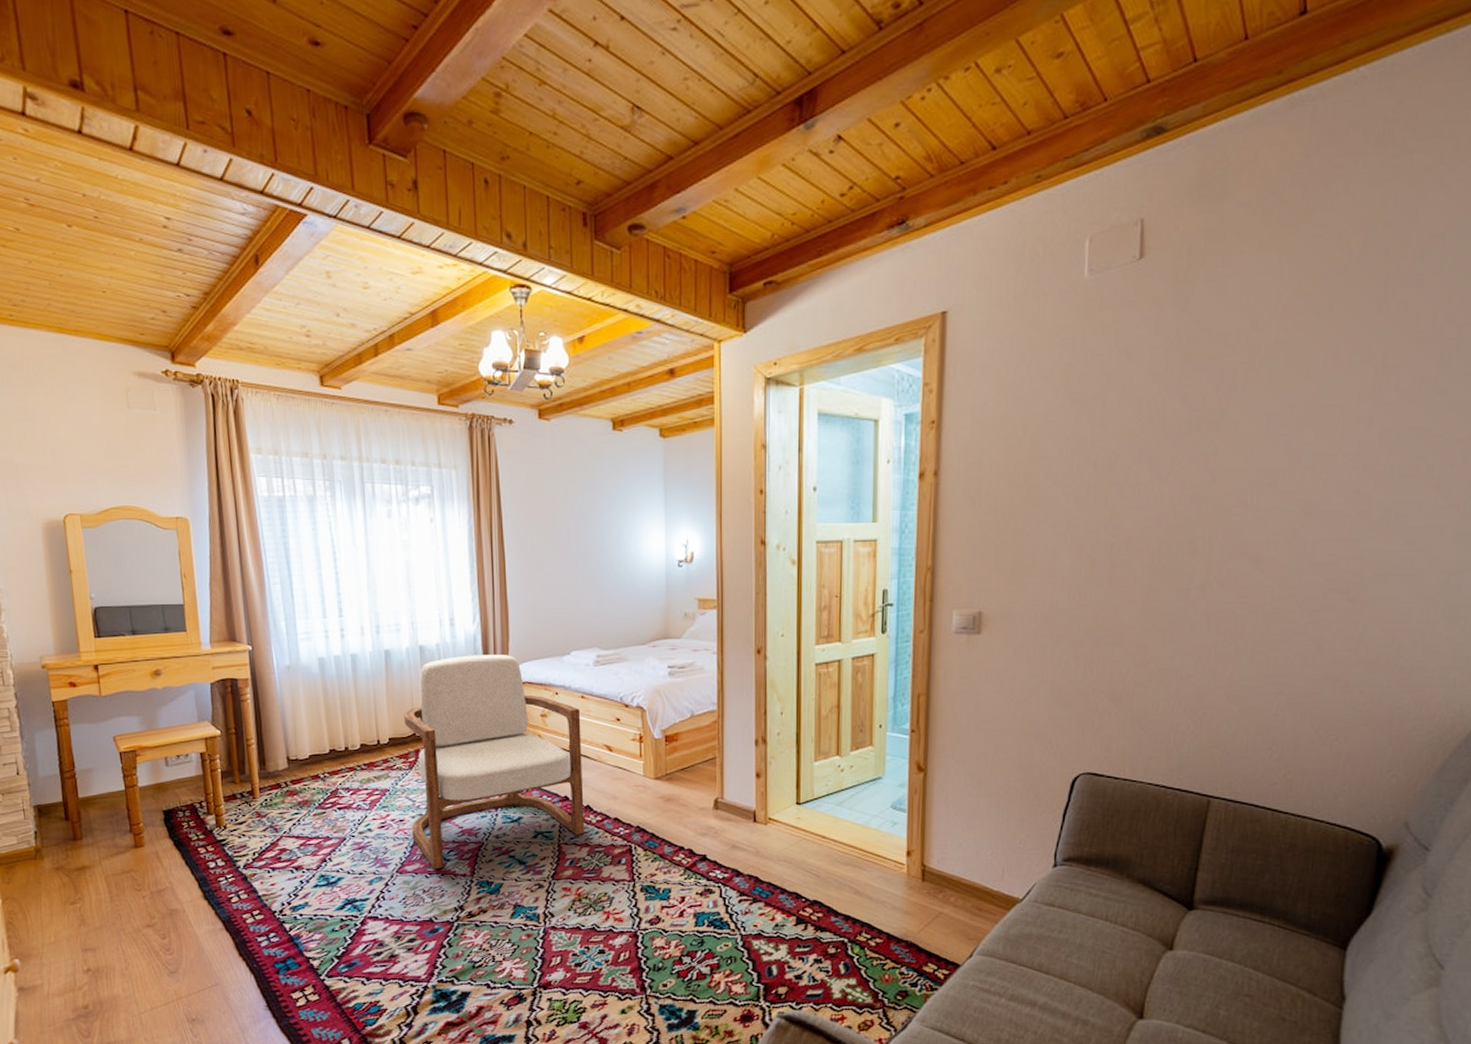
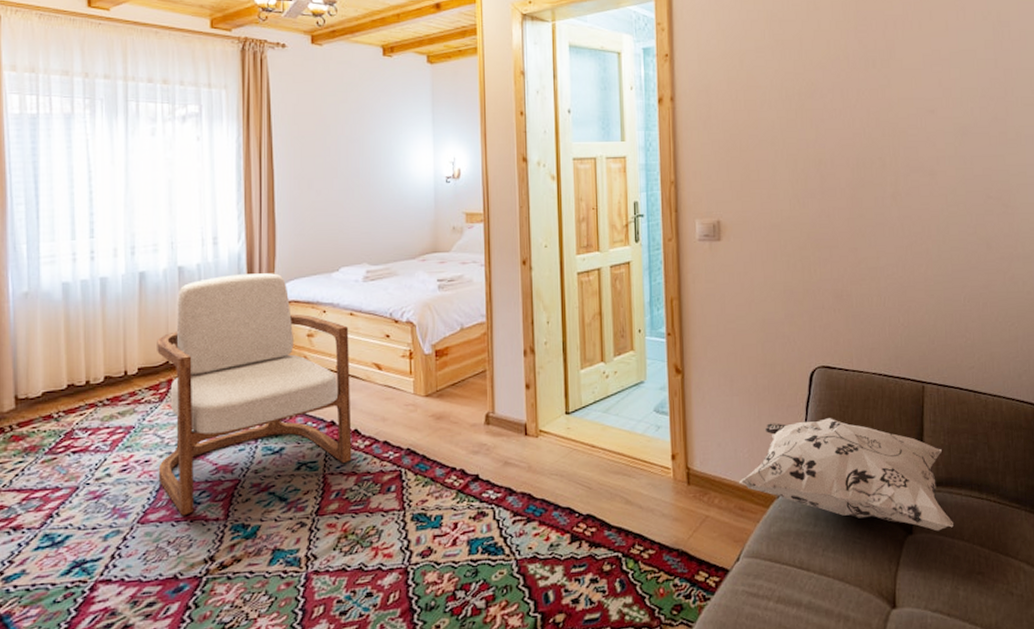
decorative pillow: none [979,827,1224,950] -> present [739,418,953,531]

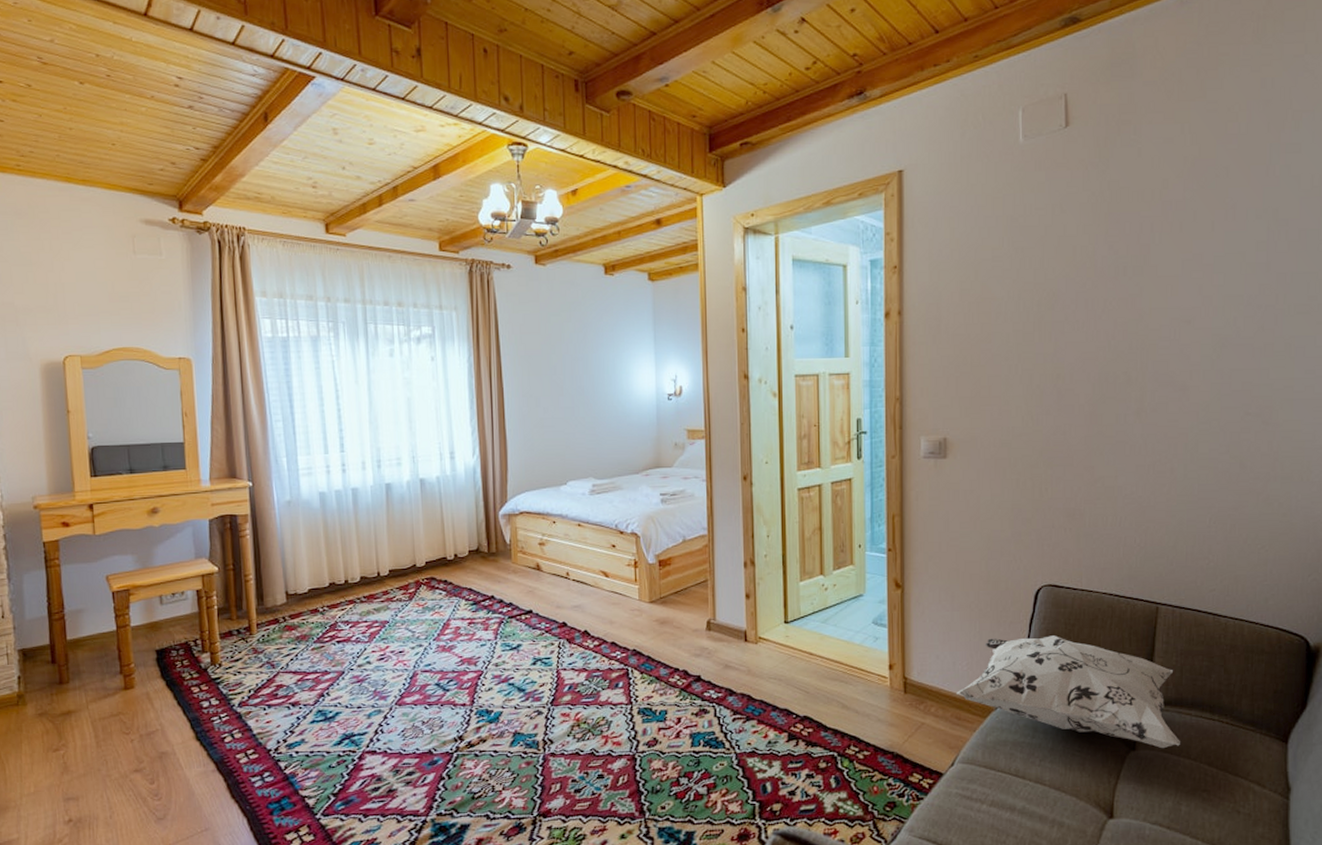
armchair: present [157,273,352,516] -> none [404,486,583,700]

